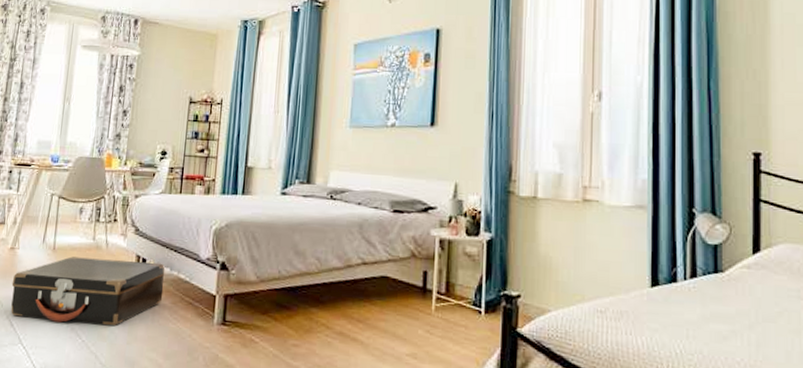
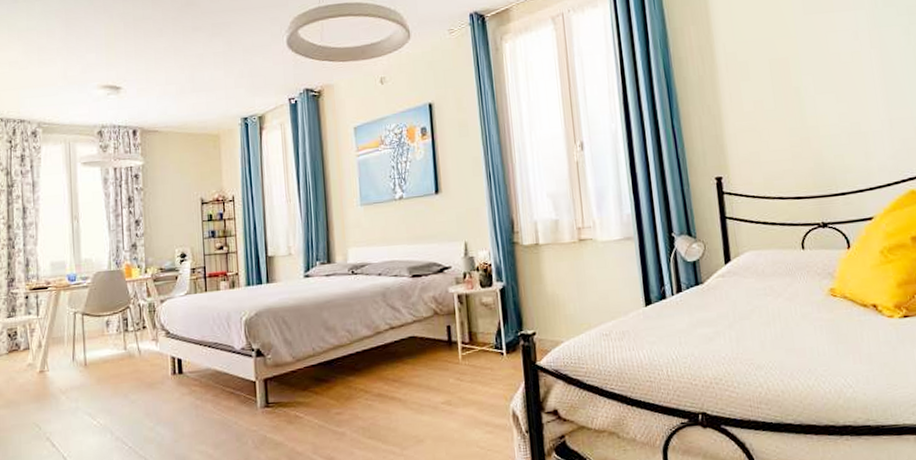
suitcase: present [11,256,165,327] -> none [46,360,204,437]

